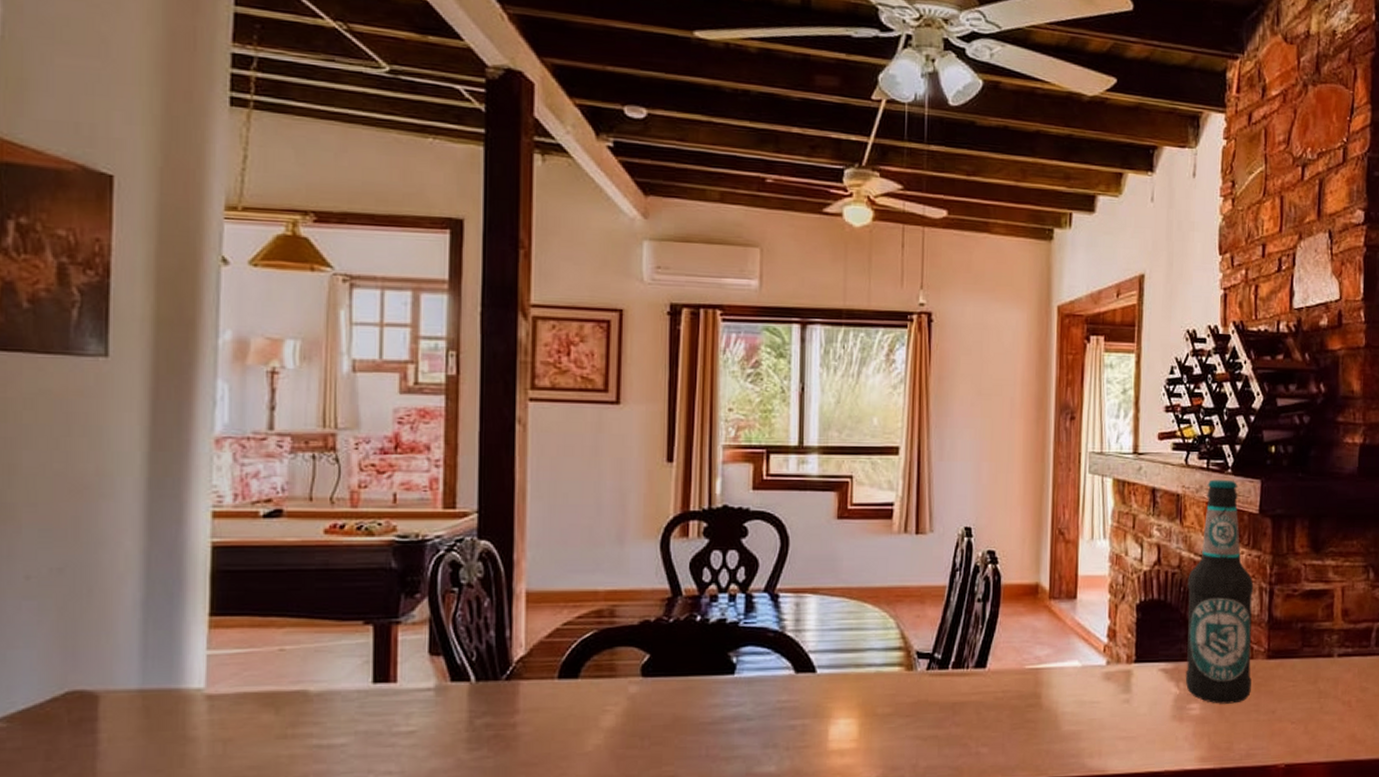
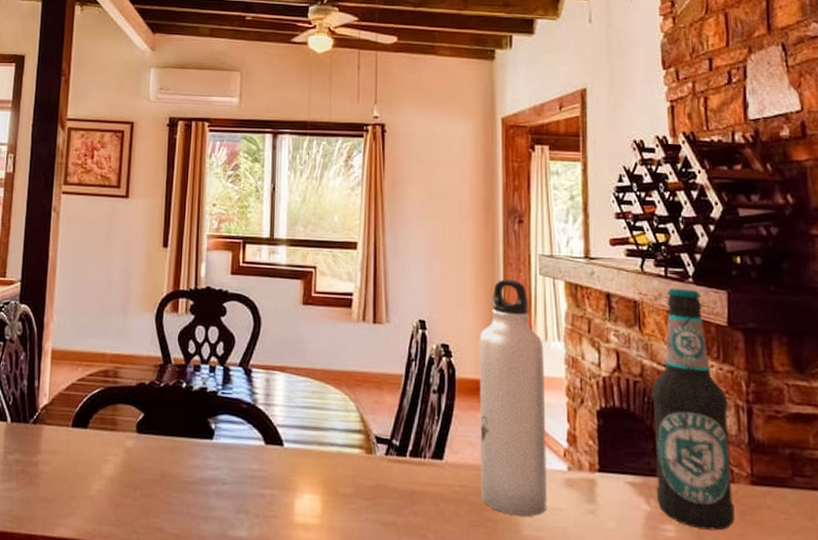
water bottle: none [1022,479,1090,714] -> present [479,279,547,518]

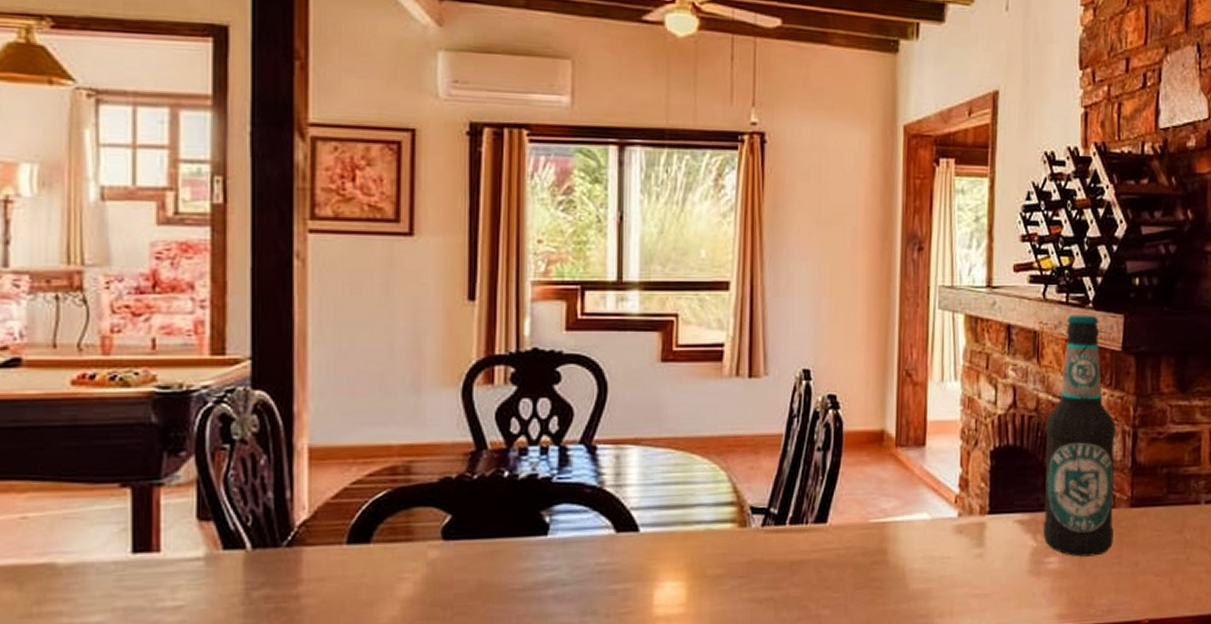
water bottle: present [479,279,547,518] -> none [866,316,939,572]

